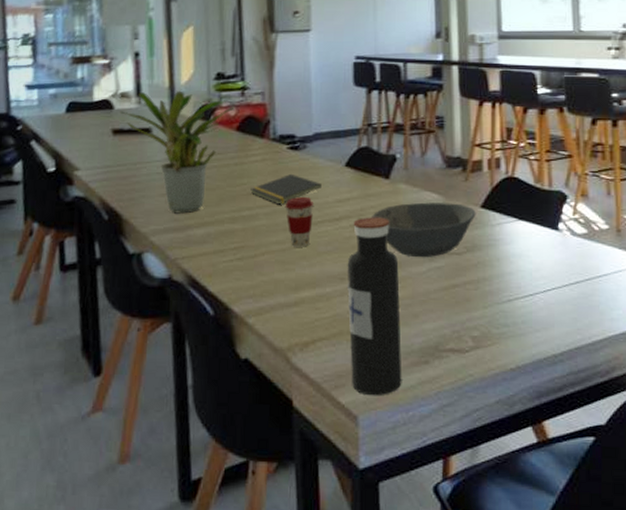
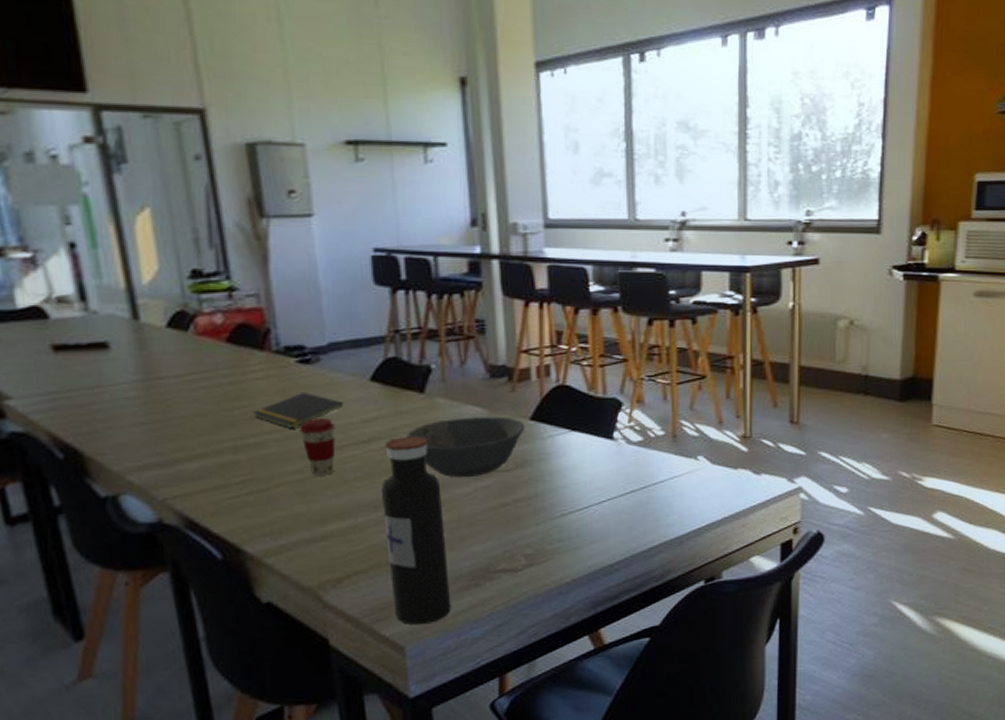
potted plant: present [119,90,235,214] -> none [58,293,221,446]

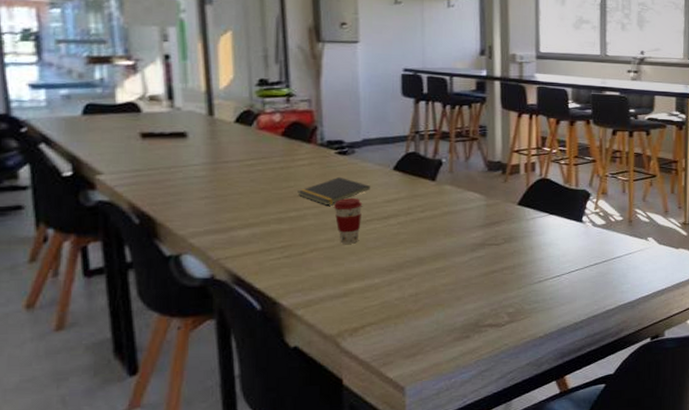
water bottle: present [381,436,452,625] -> none [395,215,446,369]
bowl: present [405,416,525,478] -> none [417,201,514,249]

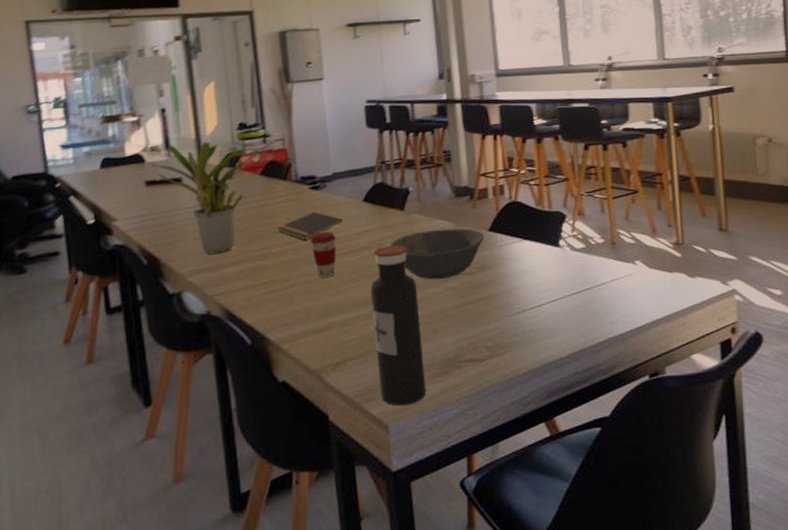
potted plant: none [148,95,280,216] -> present [150,141,258,255]
water bottle: none [395,215,446,369] -> present [370,245,427,406]
bowl: none [417,201,514,249] -> present [389,228,485,280]

